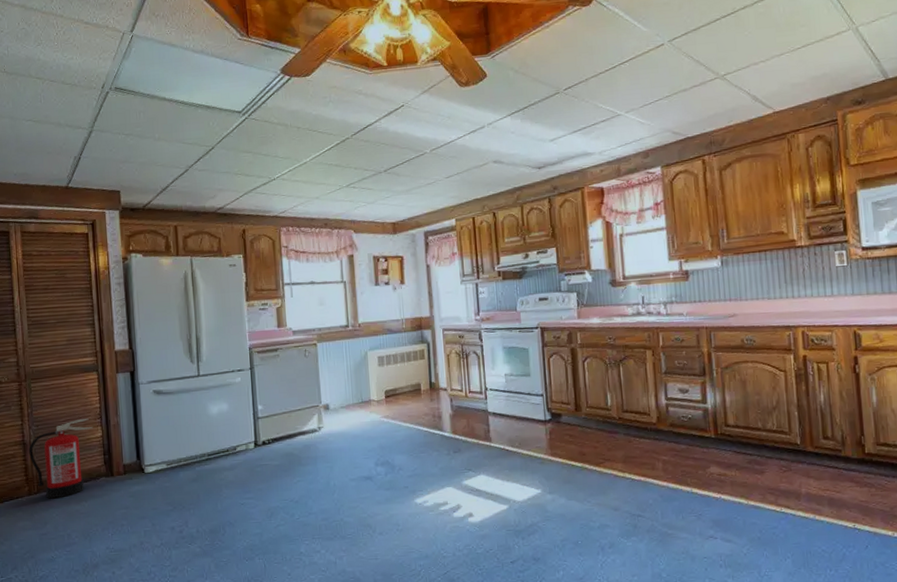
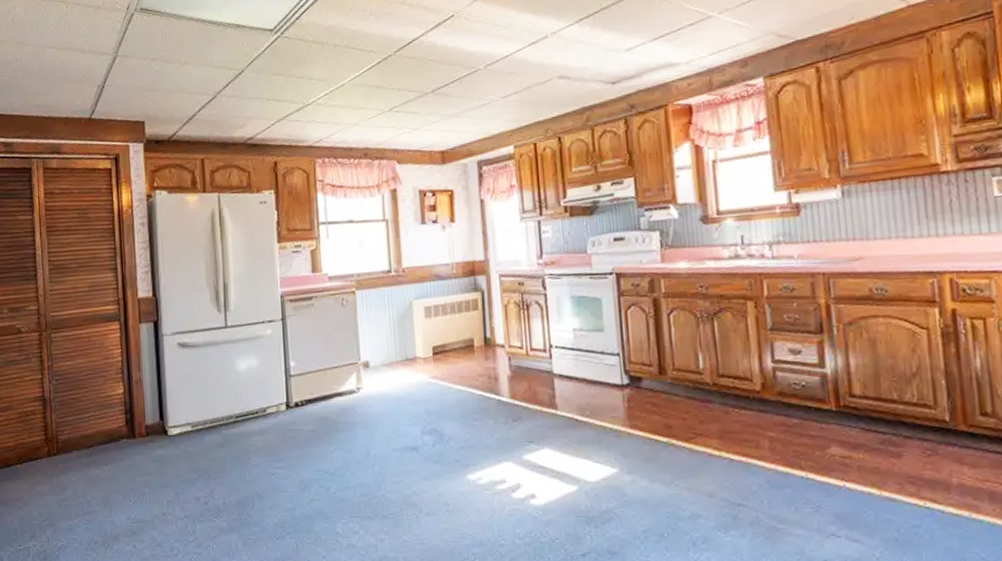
fire extinguisher: present [29,418,93,499] -> none [48,372,114,461]

